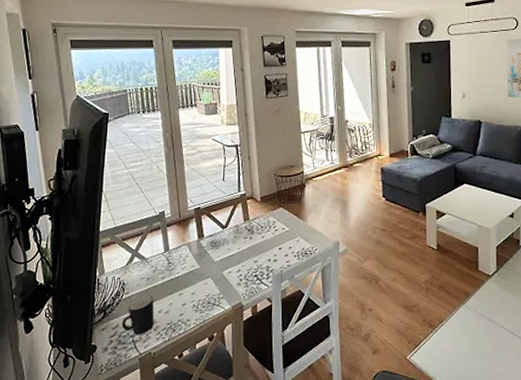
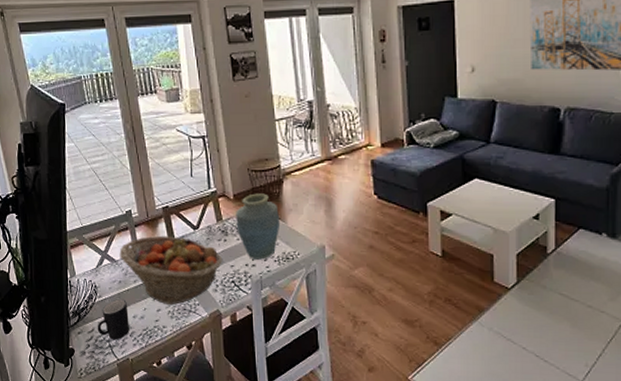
fruit basket: none [150,234,248,300] -> present [119,235,223,306]
vase: none [262,196,301,255] -> present [236,193,281,260]

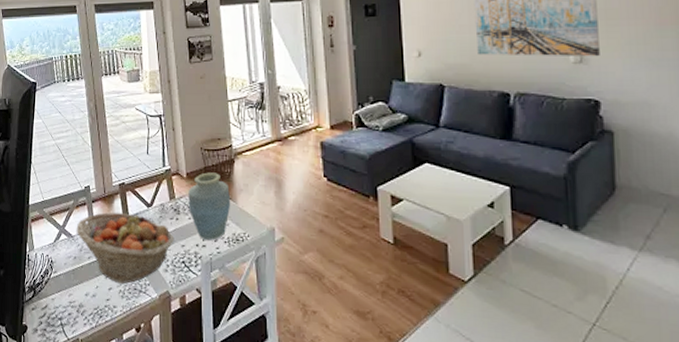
mug: present [97,299,130,340] -> none [50,275,81,319]

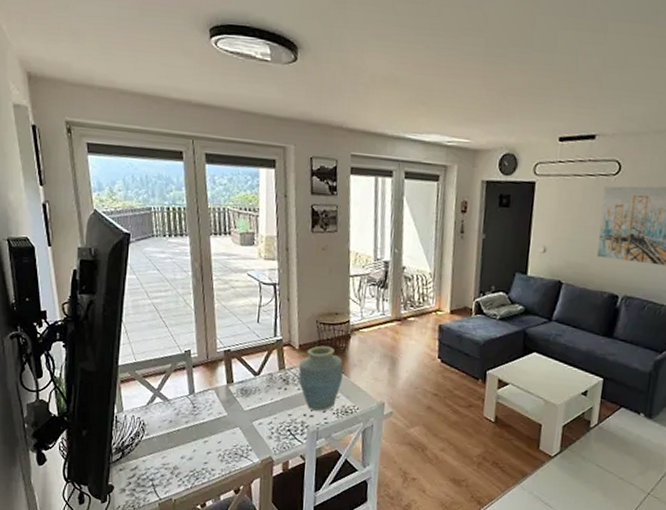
fruit basket: present [76,212,174,285] -> none [173,378,281,449]

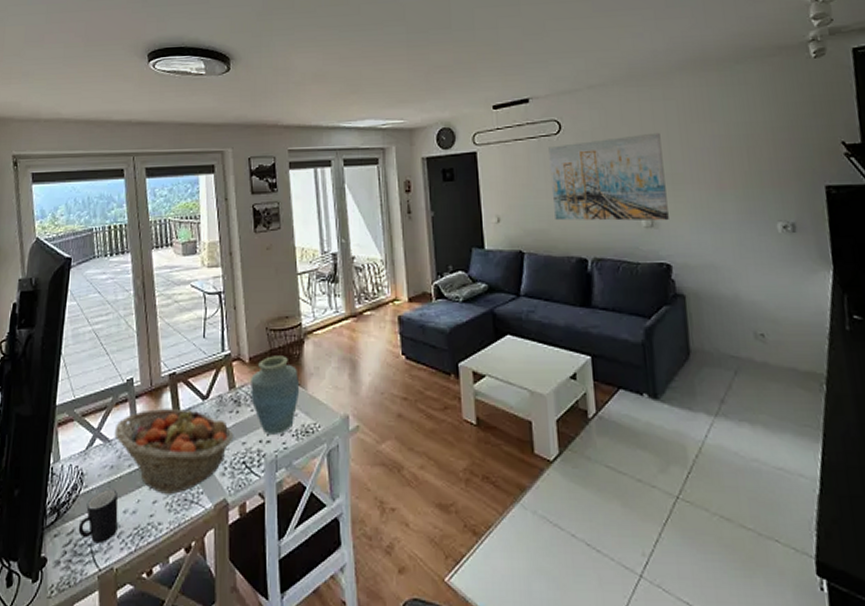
mug: none [141,438,177,480] -> present [78,489,118,544]
fruit basket: none [173,378,281,449] -> present [114,408,234,496]

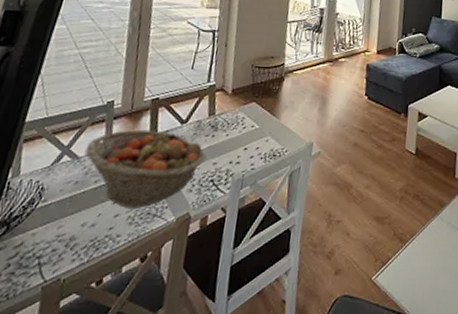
mug: present [78,489,118,544] -> none [27,204,79,256]
vase: present [251,356,300,434] -> none [227,89,275,157]

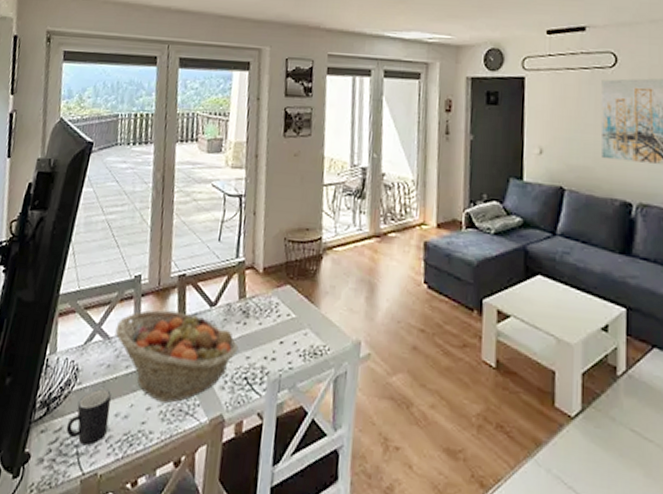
mug: none [27,204,79,256] -> present [66,389,111,446]

